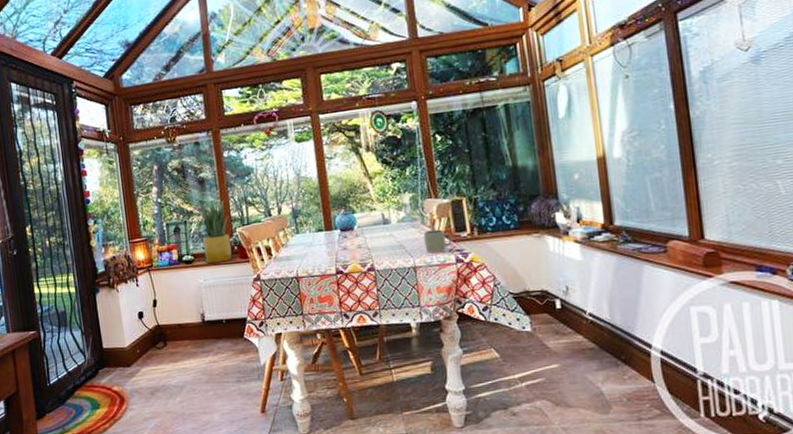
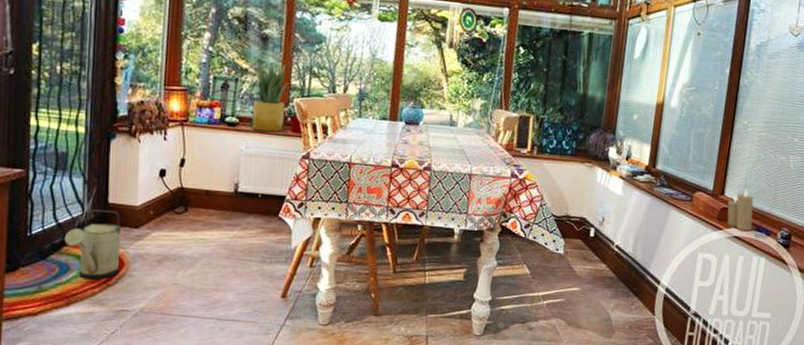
watering can: none [75,355,121,417] -> present [64,210,122,280]
mug: present [423,229,453,254] -> none [484,140,513,165]
candle: none [711,228,751,275] -> present [727,190,754,231]

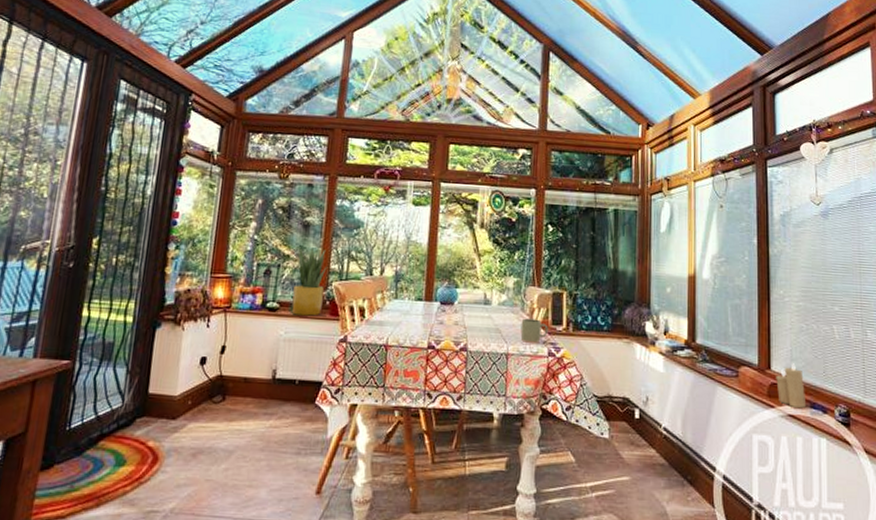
watering can: present [64,210,122,280] -> none [101,401,159,477]
mug: none [484,140,513,165] -> present [520,318,548,343]

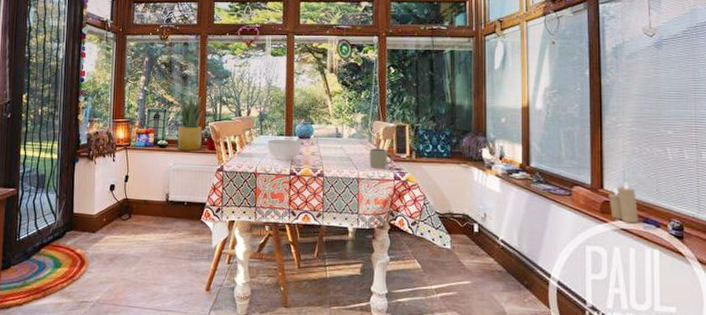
bowl: none [402,305,443,332] -> present [267,139,301,161]

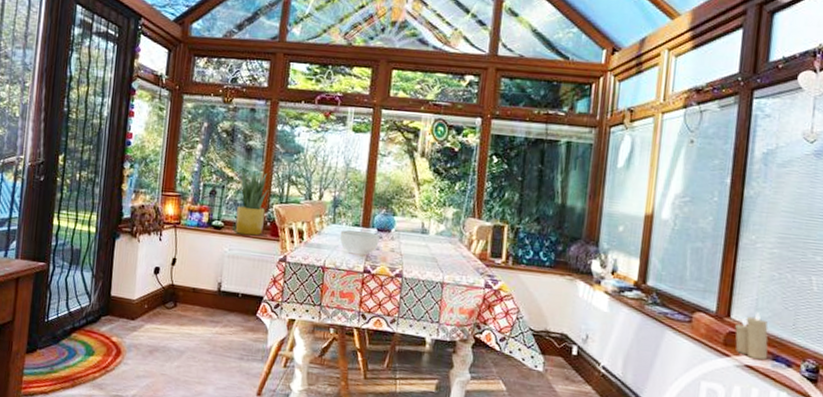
mug: present [369,148,393,169] -> none [457,249,487,275]

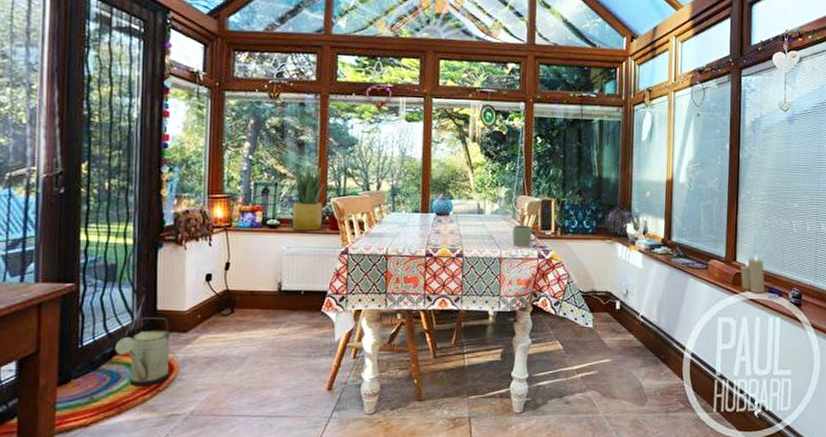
watering can: none [73,301,121,366] -> present [114,318,171,386]
bowl: present [340,230,380,257] -> none [400,217,439,241]
mug: none [457,249,487,275] -> present [512,225,538,247]

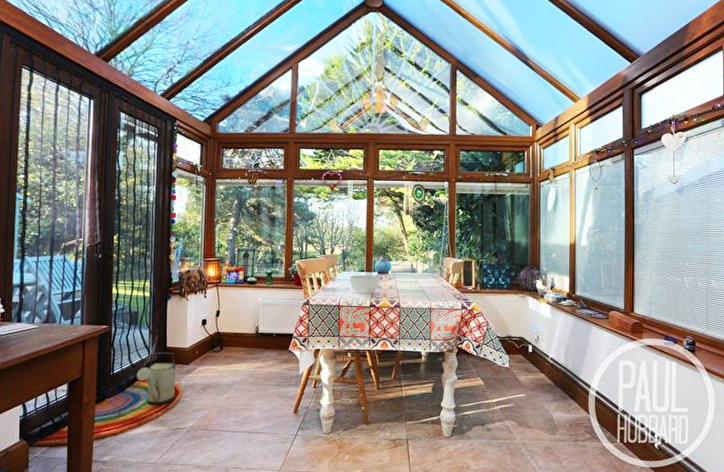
planter: present [292,166,324,231] -> none [266,235,290,287]
bowl: none [400,217,439,241] -> present [349,275,380,295]
mug: present [512,225,538,247] -> none [440,281,461,300]
candle: present [740,255,765,294] -> none [638,307,661,341]

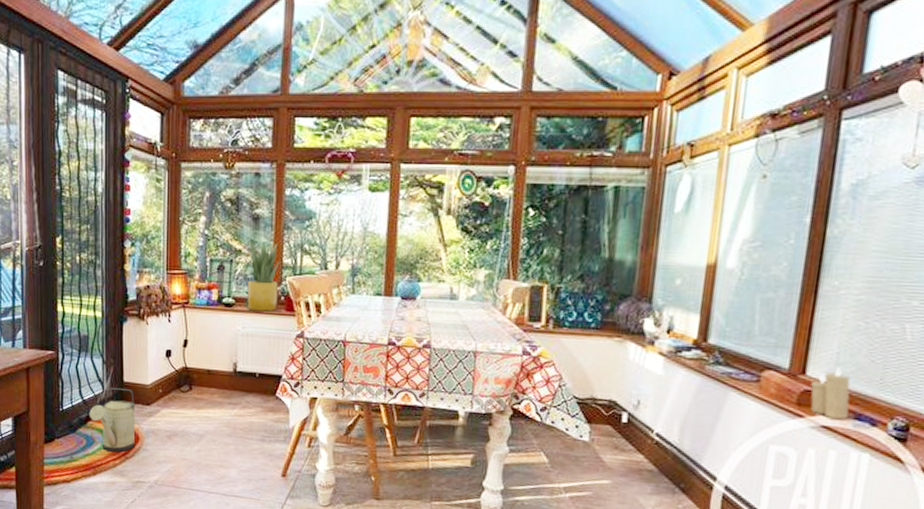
planter: none [266,235,290,287] -> present [247,241,280,312]
bowl: present [349,275,380,295] -> none [360,300,404,328]
candle: none [638,307,661,341] -> present [810,368,851,420]

